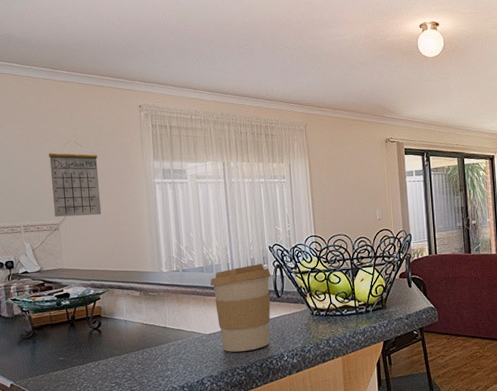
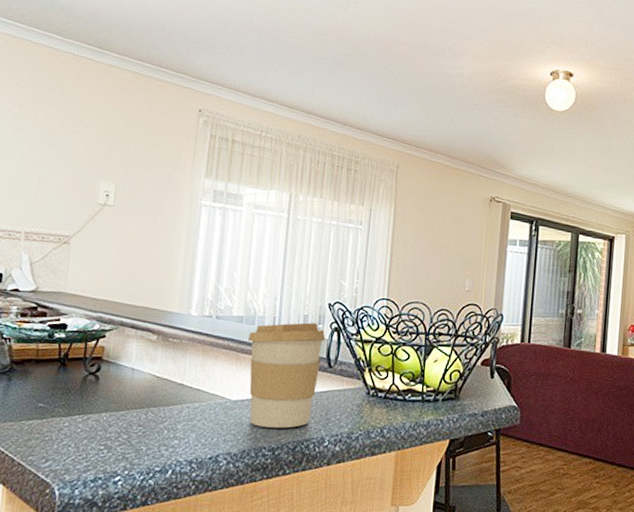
calendar: present [49,141,102,217] -> none [66,138,135,234]

